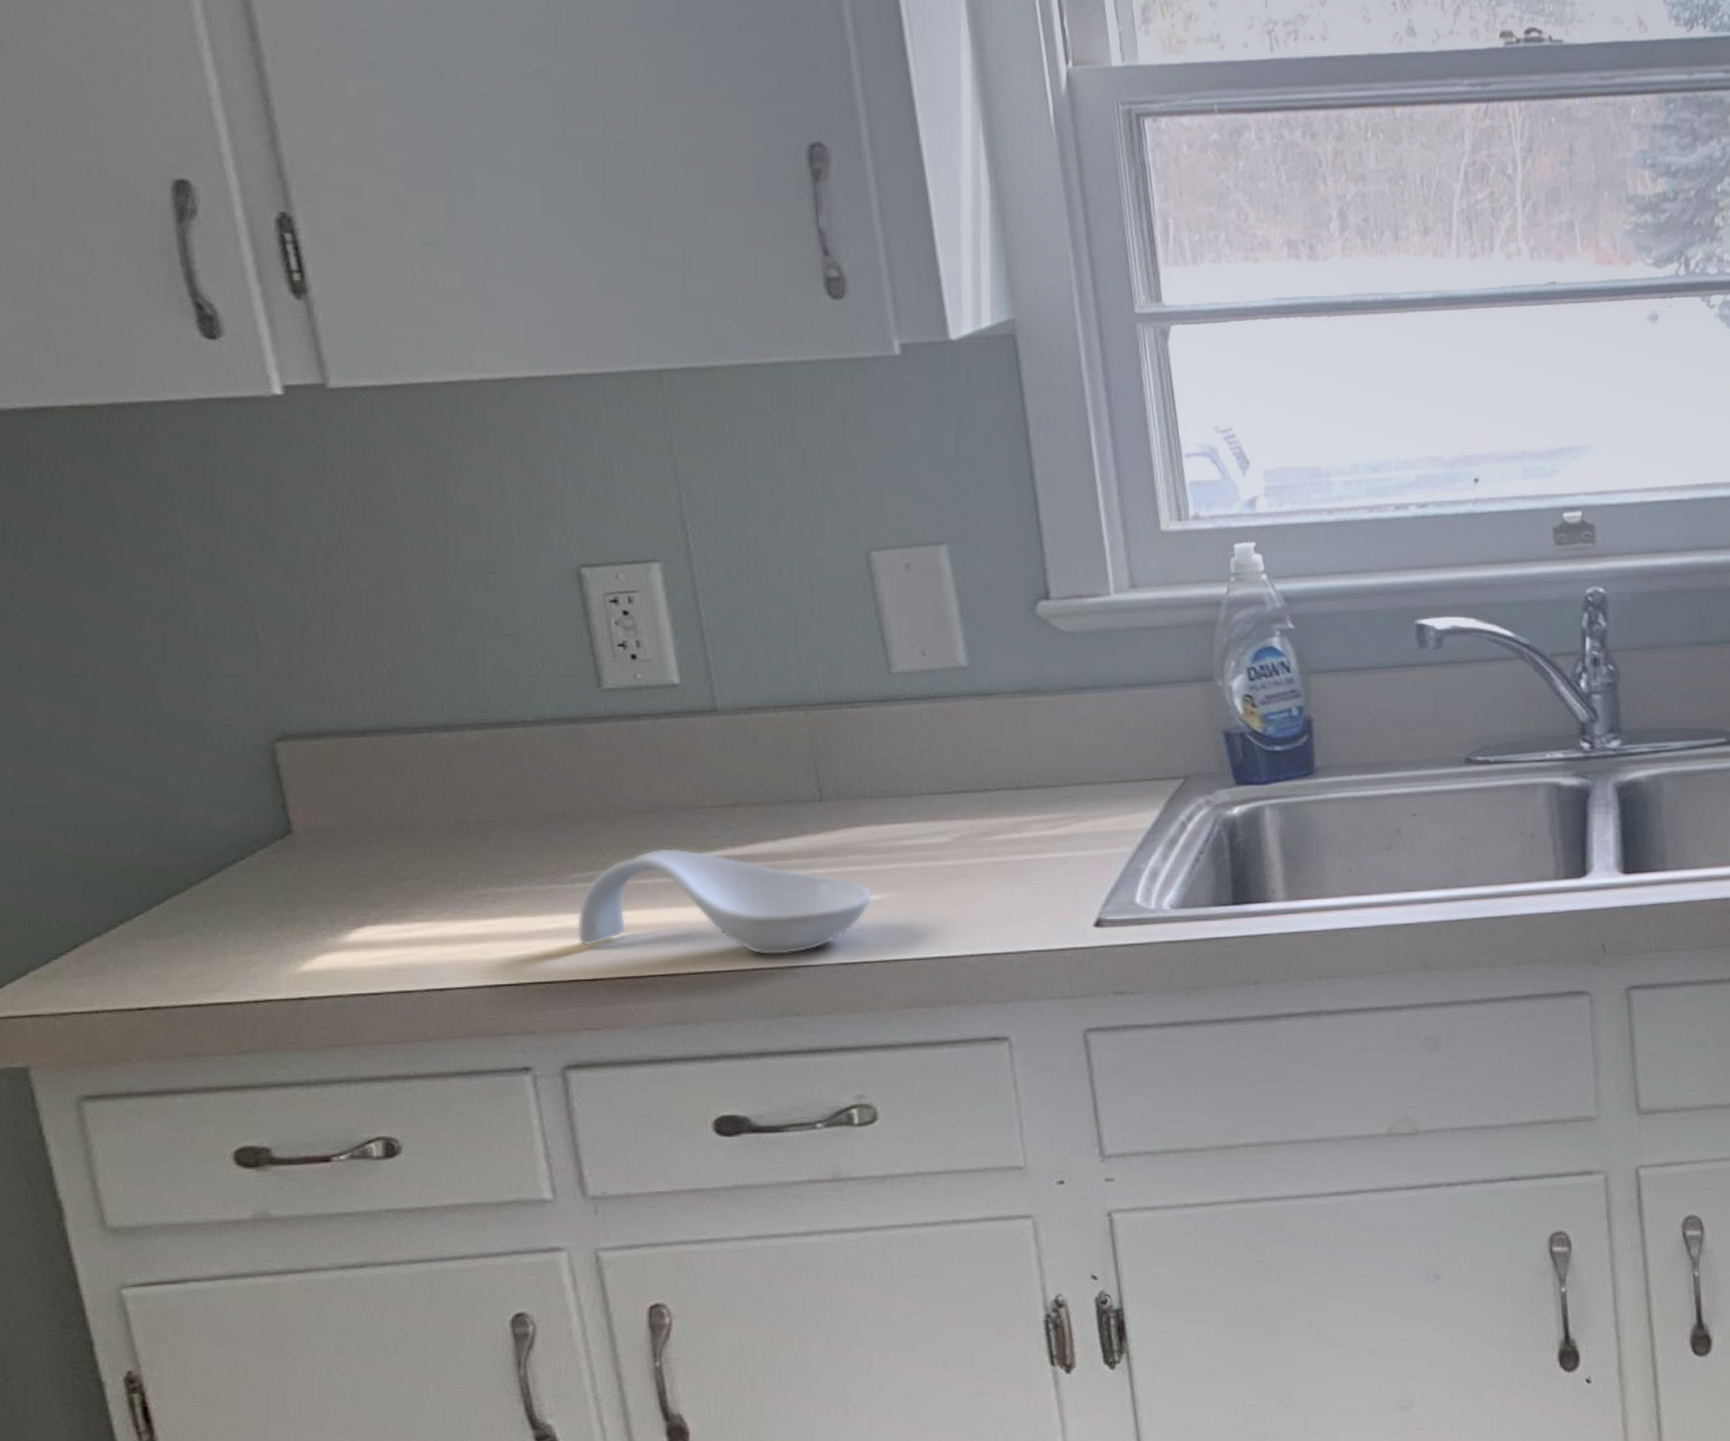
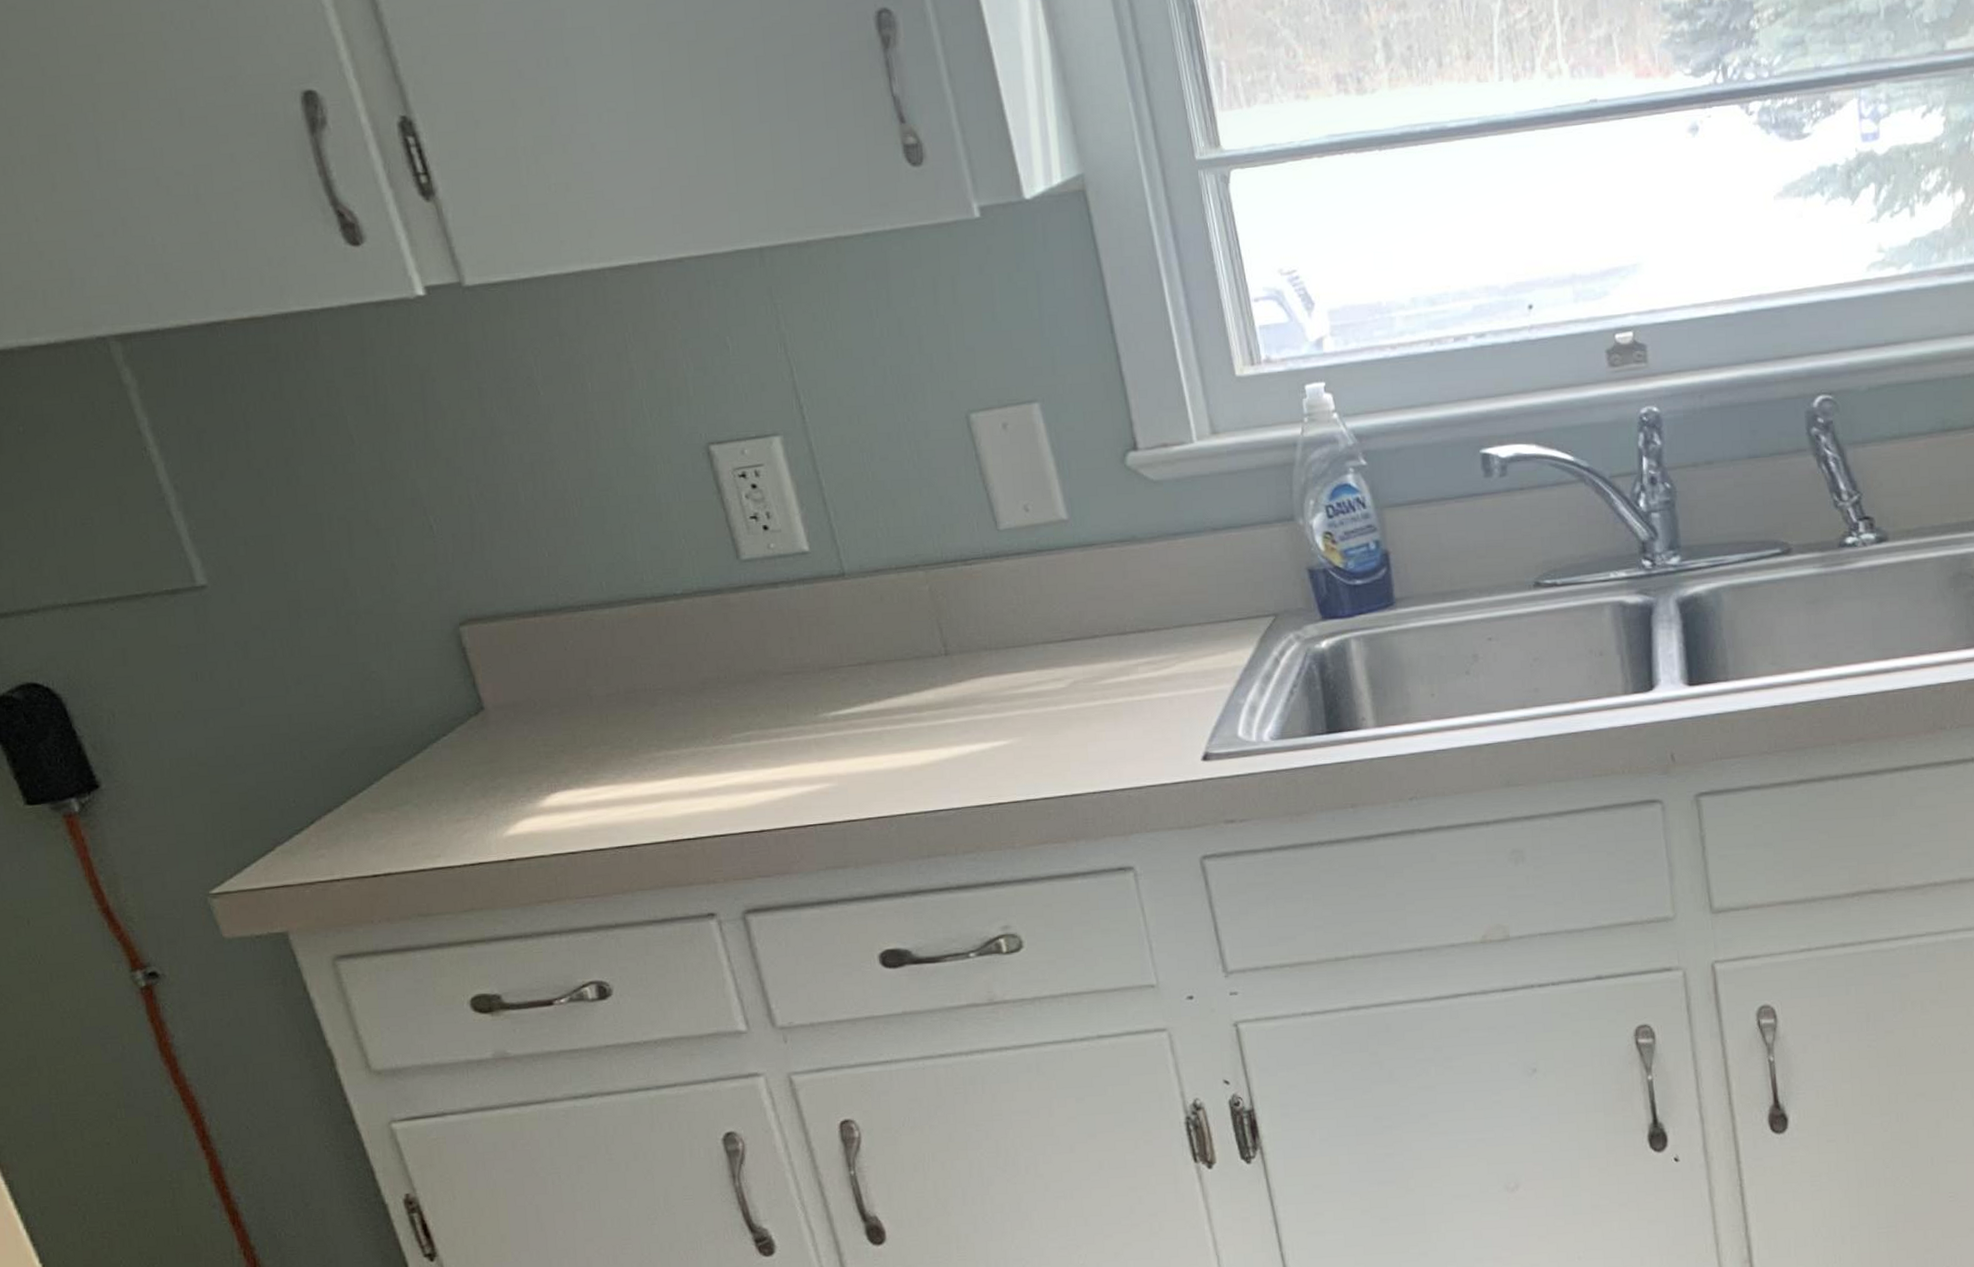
spoon rest: present [577,848,873,956] -> none [741,706,1001,802]

